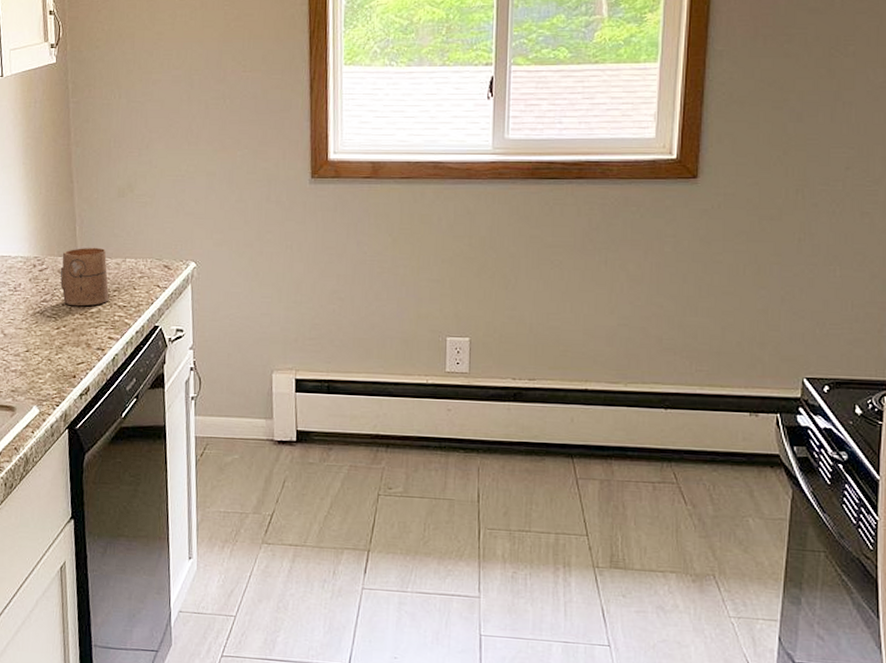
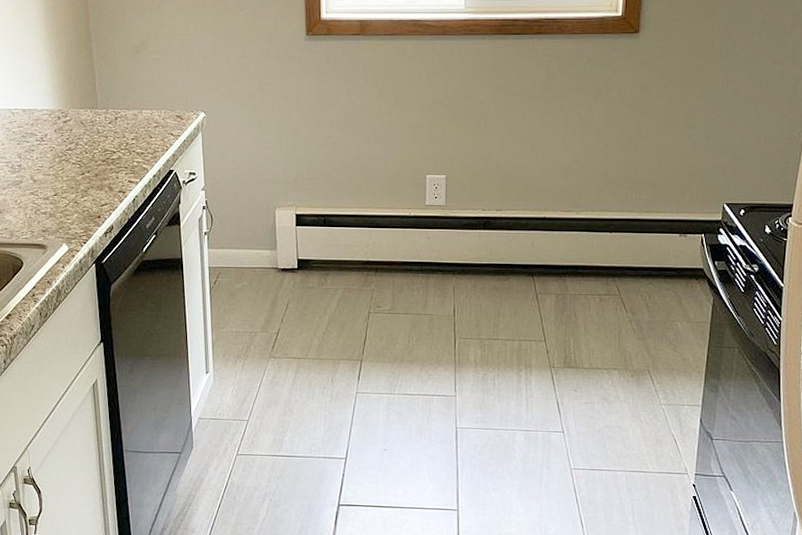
cup: present [60,247,109,307] -> none [82,100,128,154]

